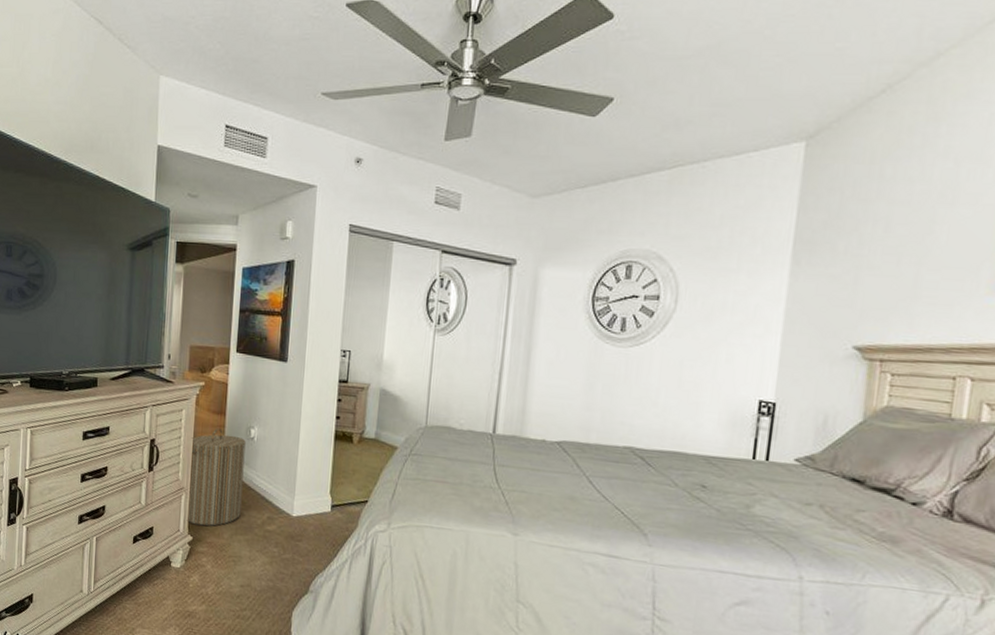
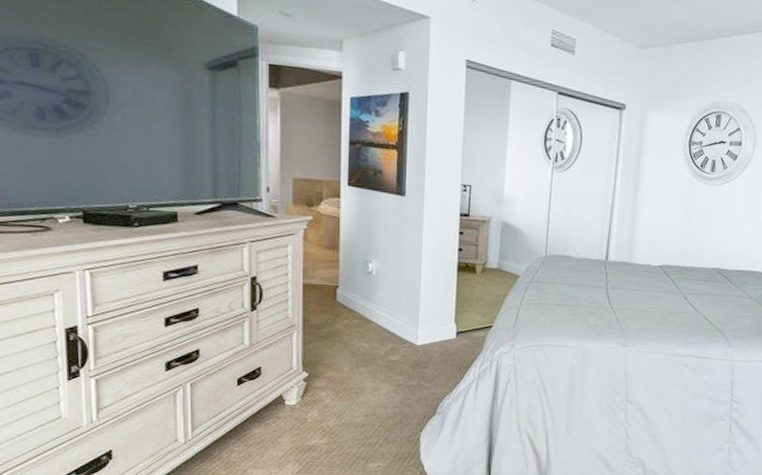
laundry hamper: present [186,428,246,526] -> none [300,263,363,362]

